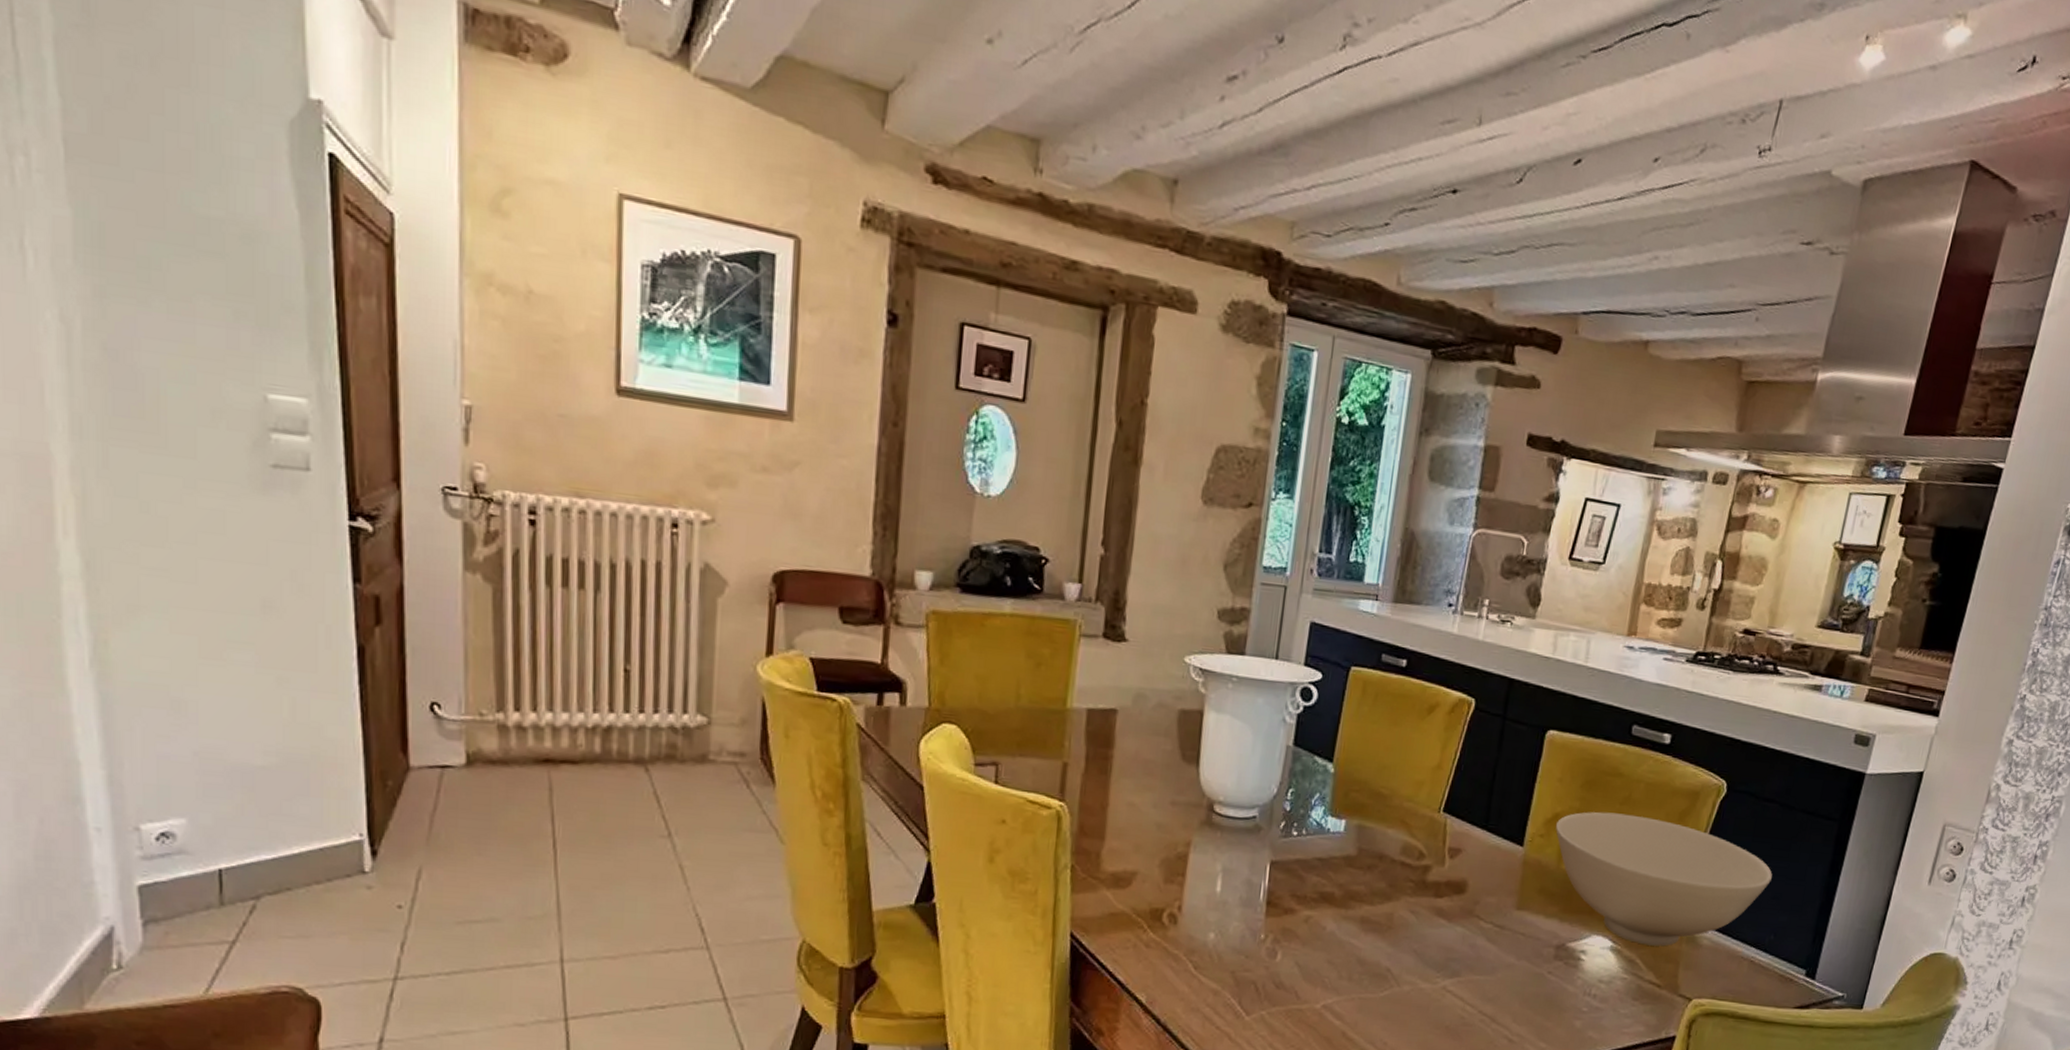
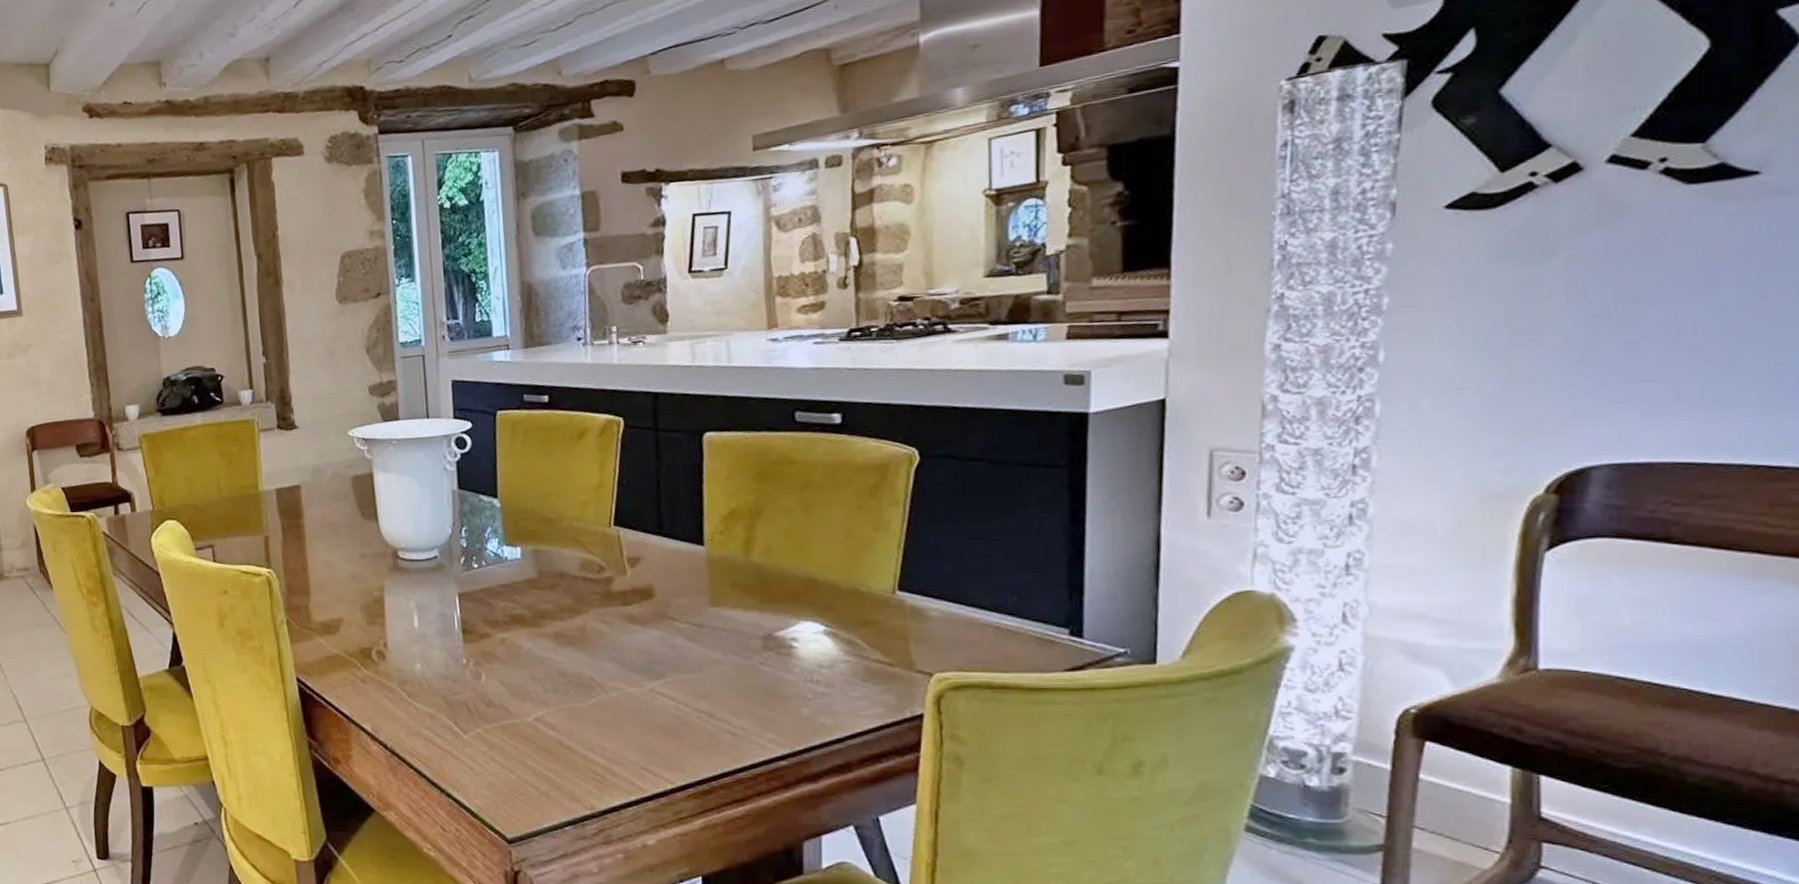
bowl: present [1556,812,1772,947] -> none [735,498,999,625]

